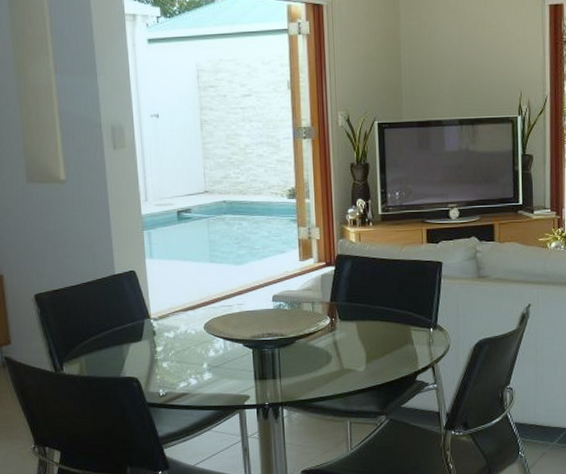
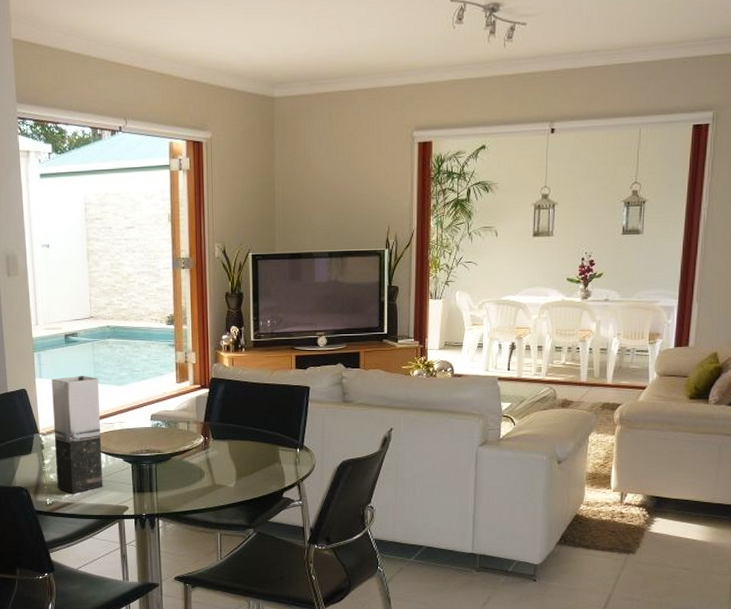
vase: none [163,255,222,383] -> present [51,376,103,494]

